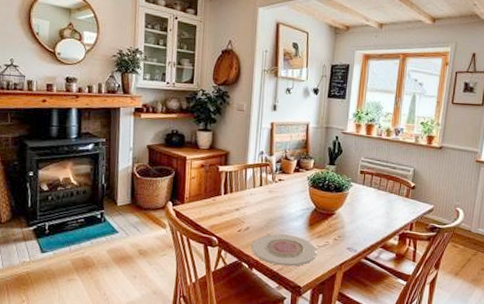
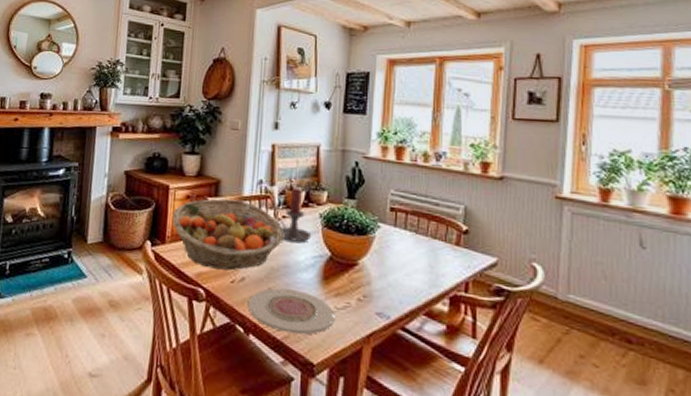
fruit basket: none [189,166,279,222] -> present [172,198,283,270]
candle holder: none [274,158,301,199] -> present [276,188,312,242]

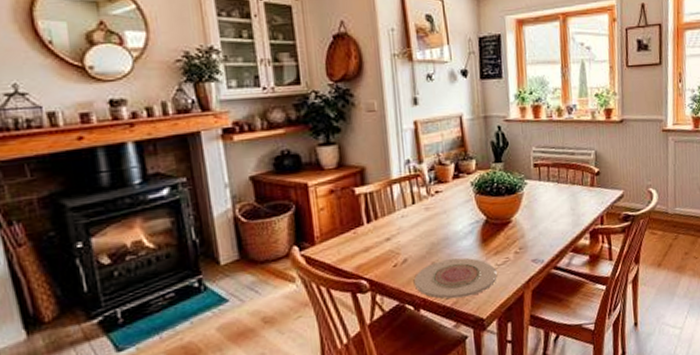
fruit basket: present [172,198,283,270] -> none [317,184,439,259]
candle holder: present [276,188,312,242] -> none [430,161,466,215]

